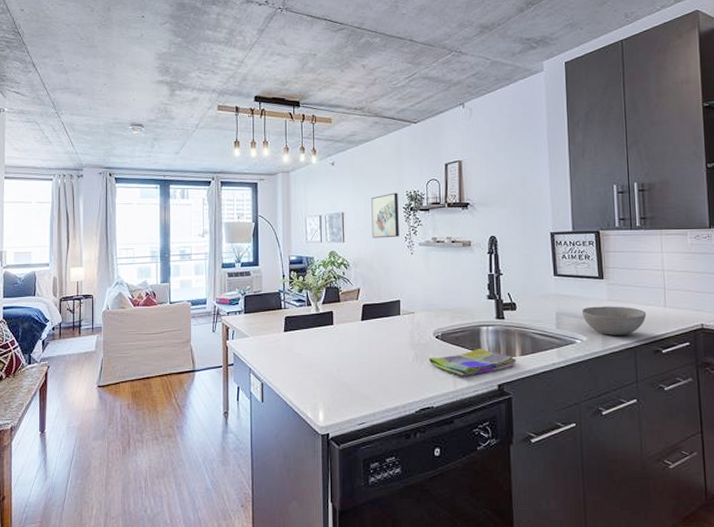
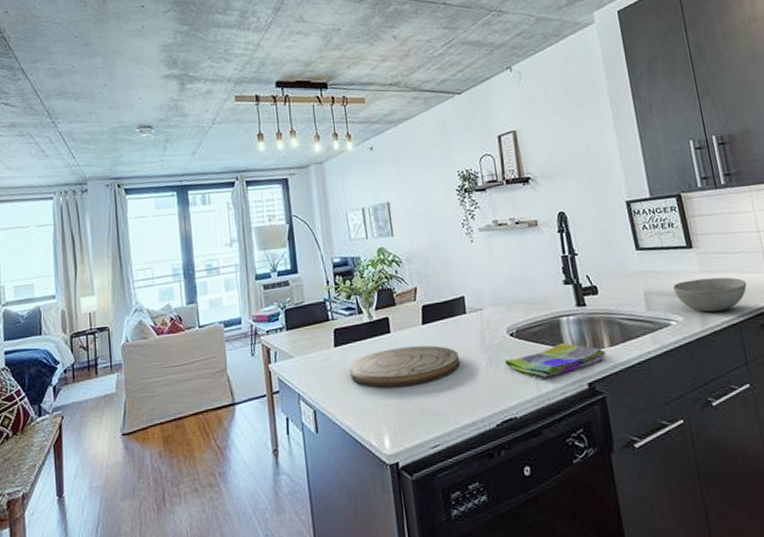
cutting board: none [295,338,390,371] -> present [349,345,460,387]
wall art: present [371,192,399,239] -> none [419,173,455,229]

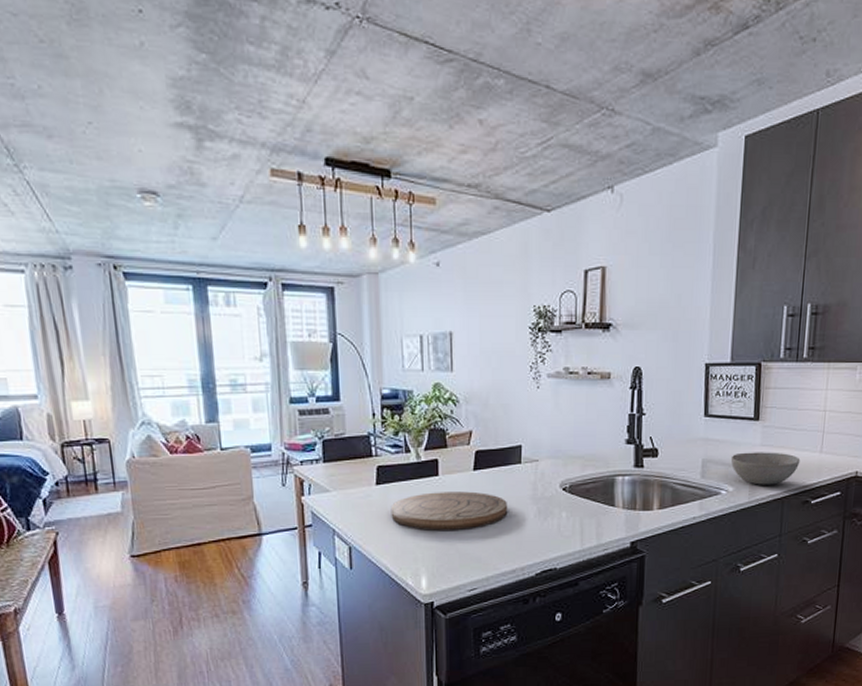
dish towel: present [505,343,607,379] -> none [554,502,654,534]

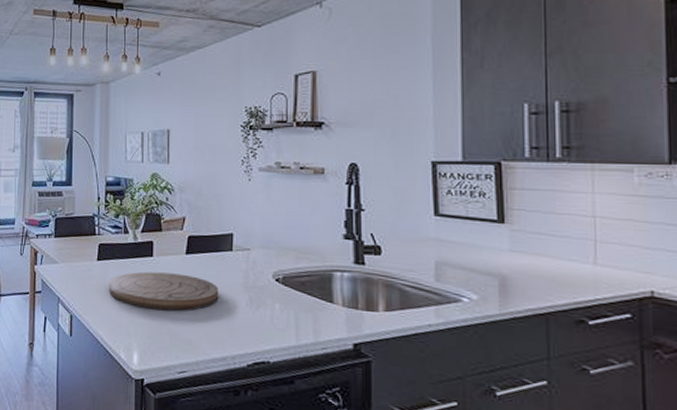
bowl: present [730,452,801,485] -> none [471,257,567,297]

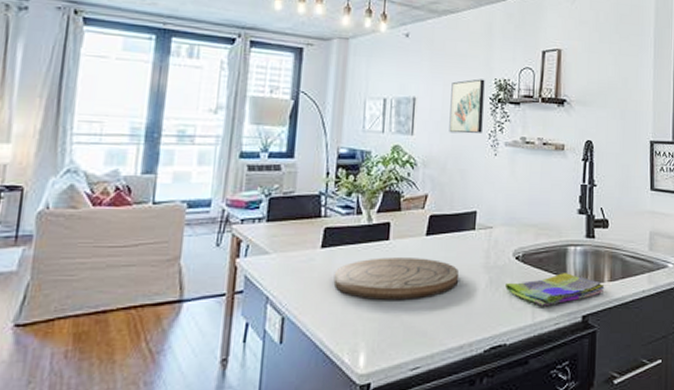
wall art: none [202,108,235,161] -> present [449,79,485,134]
dish towel: none [266,298,380,330] -> present [505,273,605,307]

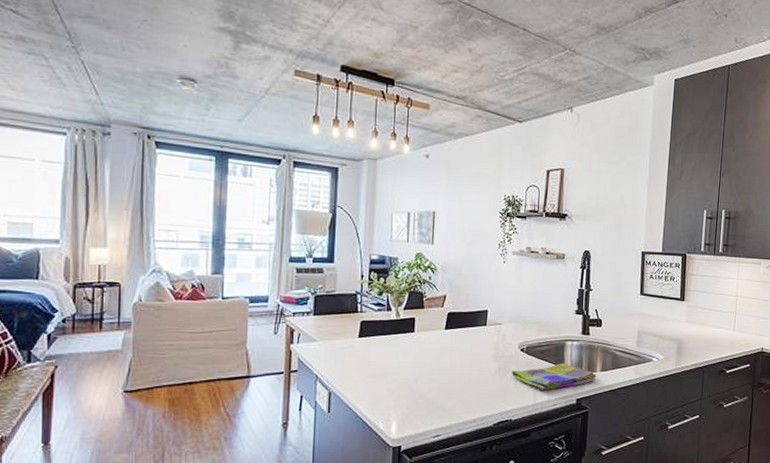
cutting board: present [333,257,458,300] -> none [369,346,472,381]
wall art: present [449,79,485,134] -> none [464,195,496,244]

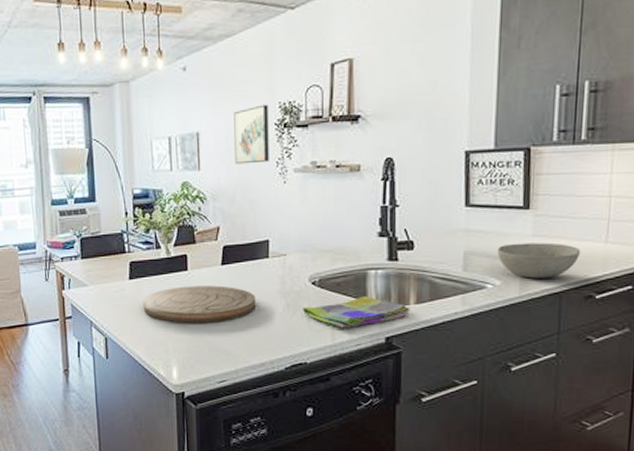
cutting board: none [369,346,472,381] -> present [143,285,255,323]
wall art: none [464,195,496,244] -> present [234,104,269,165]
bowl: none [661,326,718,355] -> present [497,242,581,279]

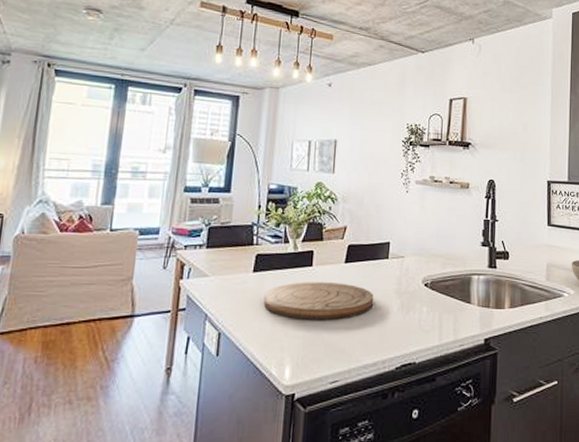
wall art: present [234,104,269,165] -> none [366,124,398,173]
dish towel: present [303,296,411,329] -> none [415,299,505,330]

